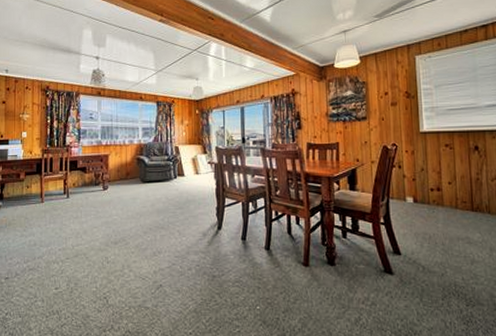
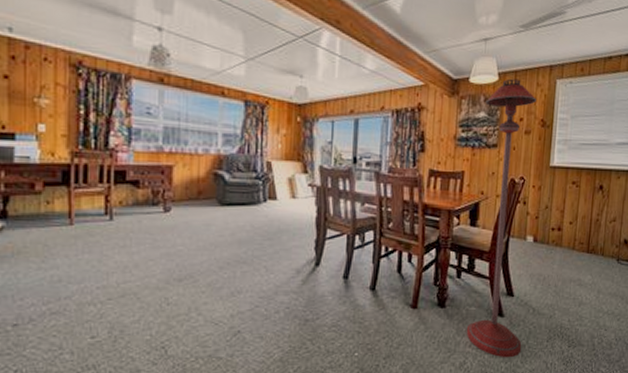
floor lamp: none [351,60,416,316] -> present [466,78,536,358]

